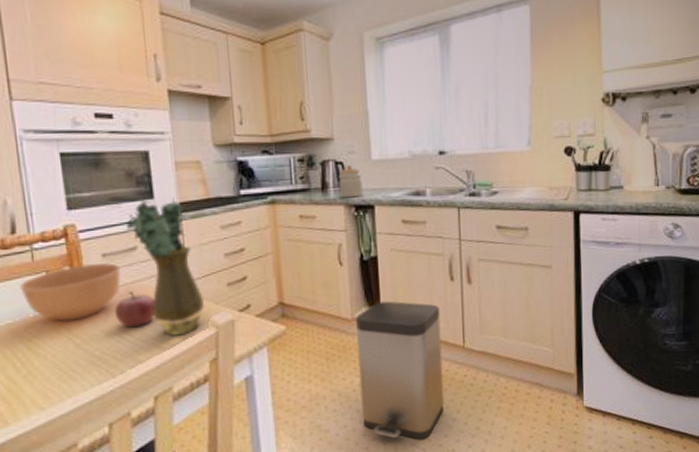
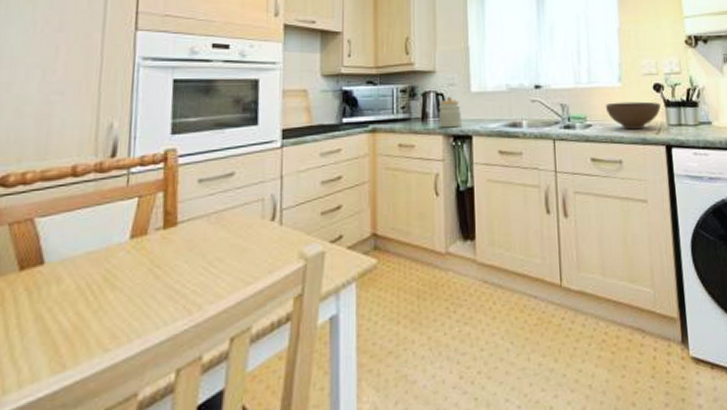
bowl: present [19,263,122,322] -> none [109,189,215,250]
fruit: present [114,290,155,328] -> none [201,218,245,259]
vase: present [127,195,206,336] -> none [227,122,297,269]
pedal bin: present [356,301,444,440] -> none [450,234,541,395]
bowl: none [512,166,571,196] -> present [605,101,661,130]

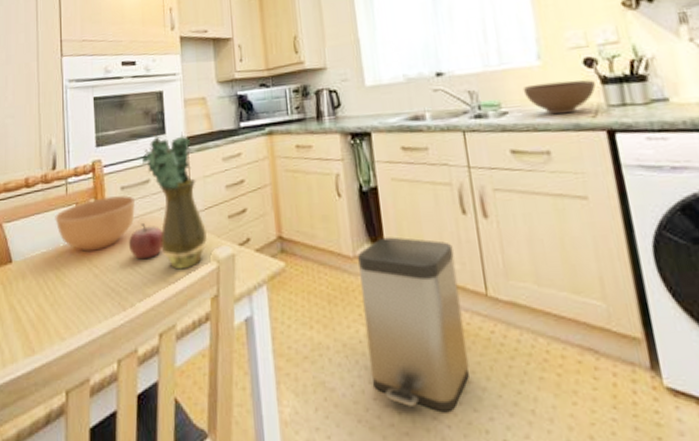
bowl: none [109,189,215,250] -> present [55,195,136,252]
fruit: none [201,218,245,259] -> present [128,222,163,260]
vase: none [227,122,297,269] -> present [142,132,208,270]
jar: present [438,96,461,128] -> none [333,92,358,127]
pedal bin: none [450,234,541,395] -> present [358,237,469,413]

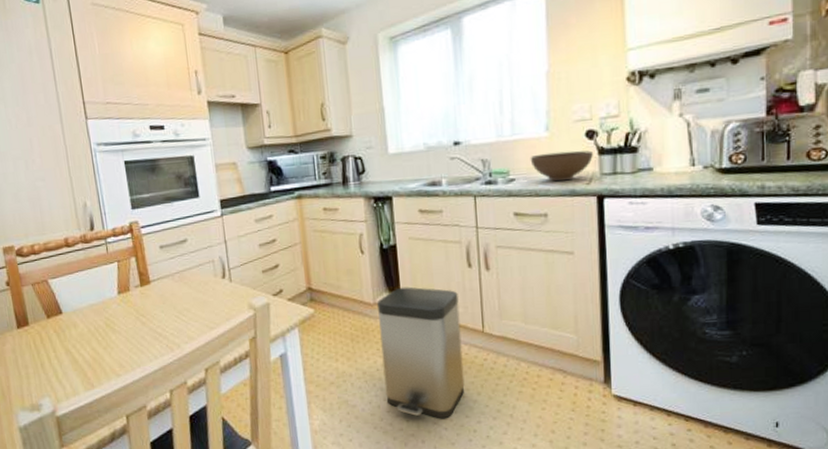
bowl: present [55,195,136,252] -> none [98,254,176,303]
fruit: present [128,222,163,260] -> none [171,277,203,309]
vase: present [142,132,208,270] -> none [178,195,245,317]

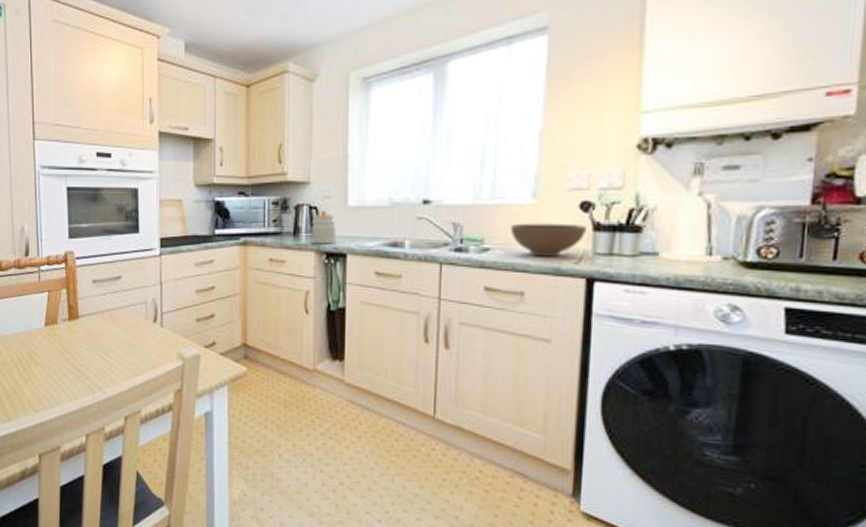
jar: none [358,159,381,191] -> present [311,210,336,244]
pedal bin: present [377,287,465,419] -> none [316,355,410,510]

